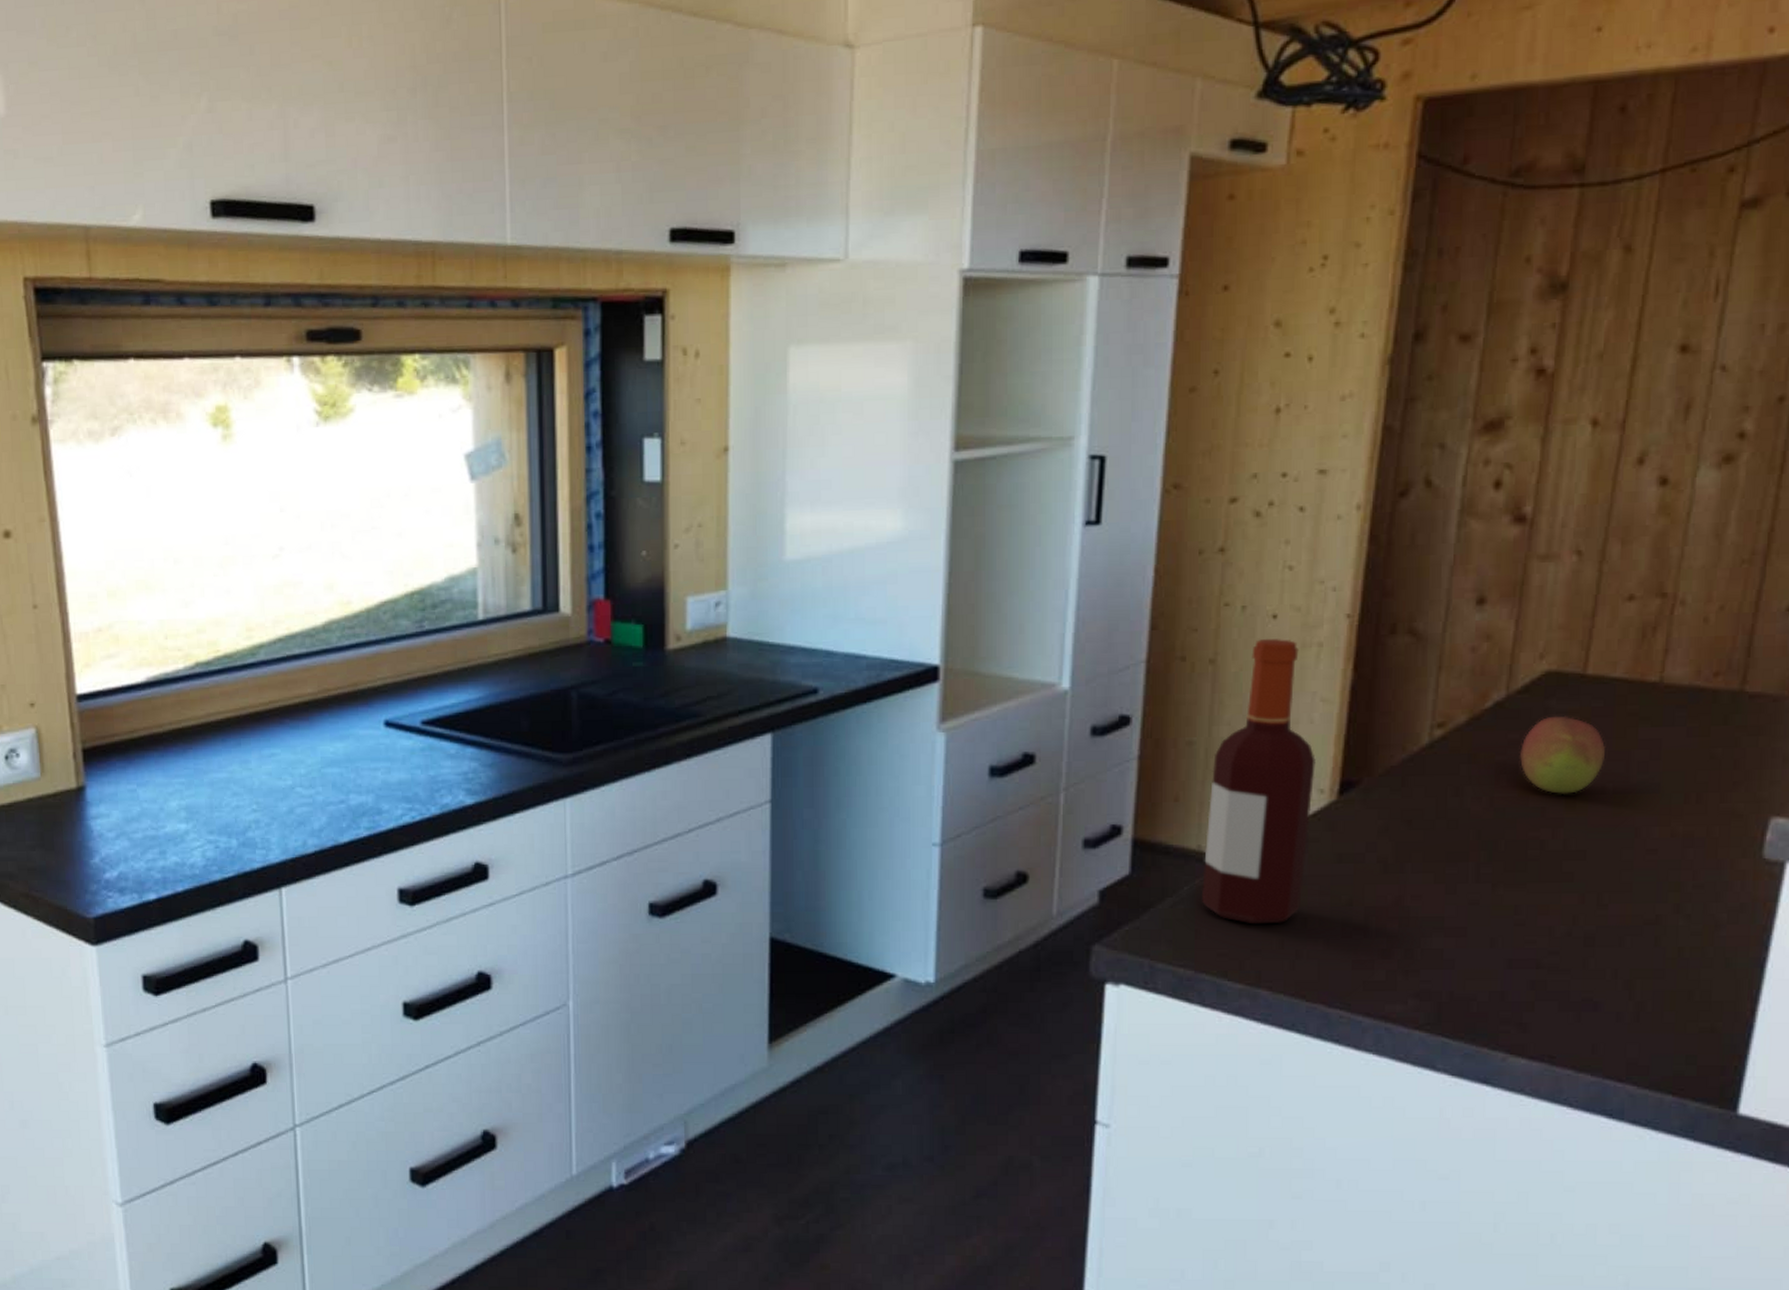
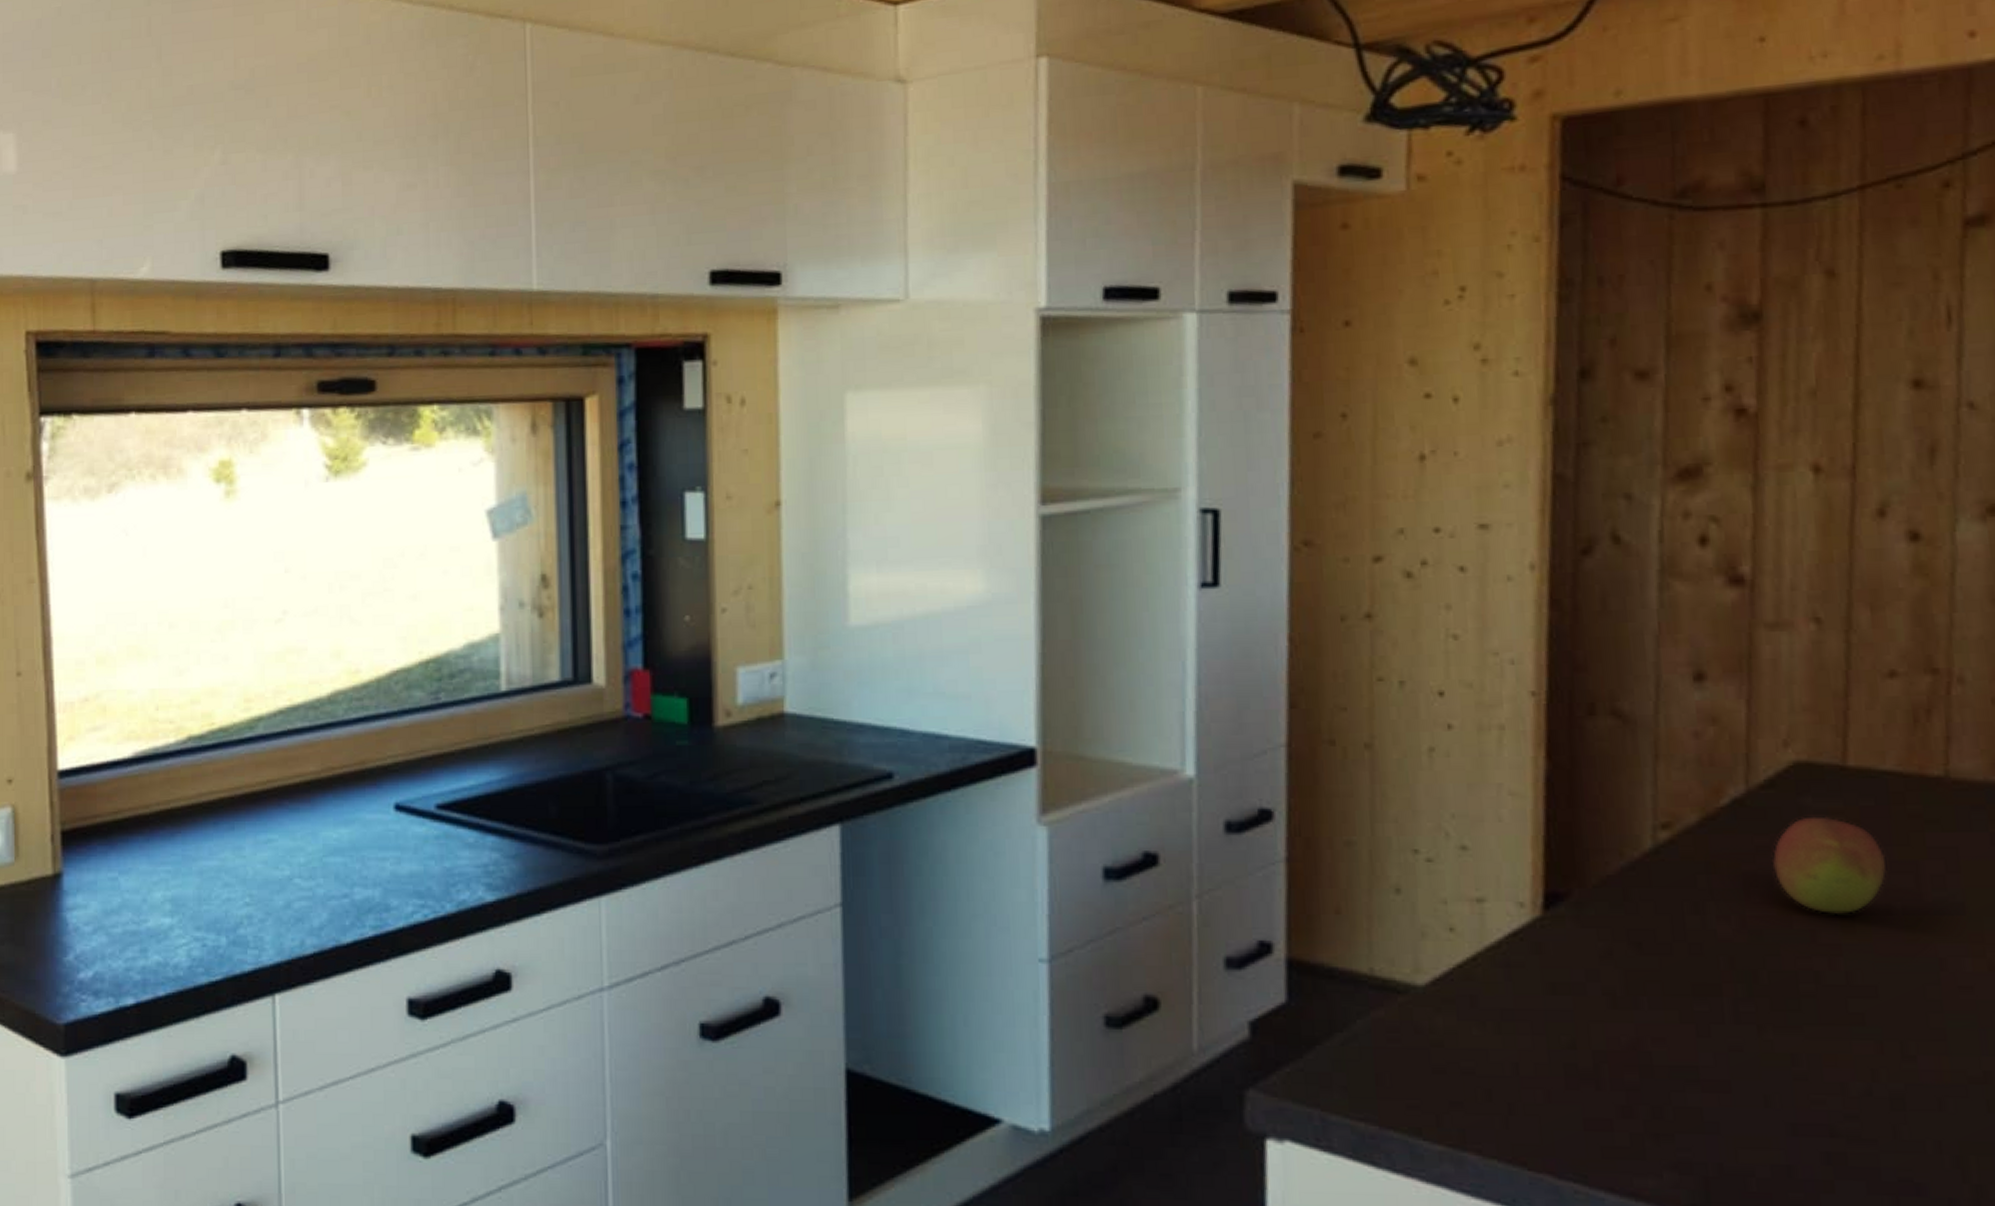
bottle: present [1201,637,1316,925] -> none [1378,718,1511,1070]

